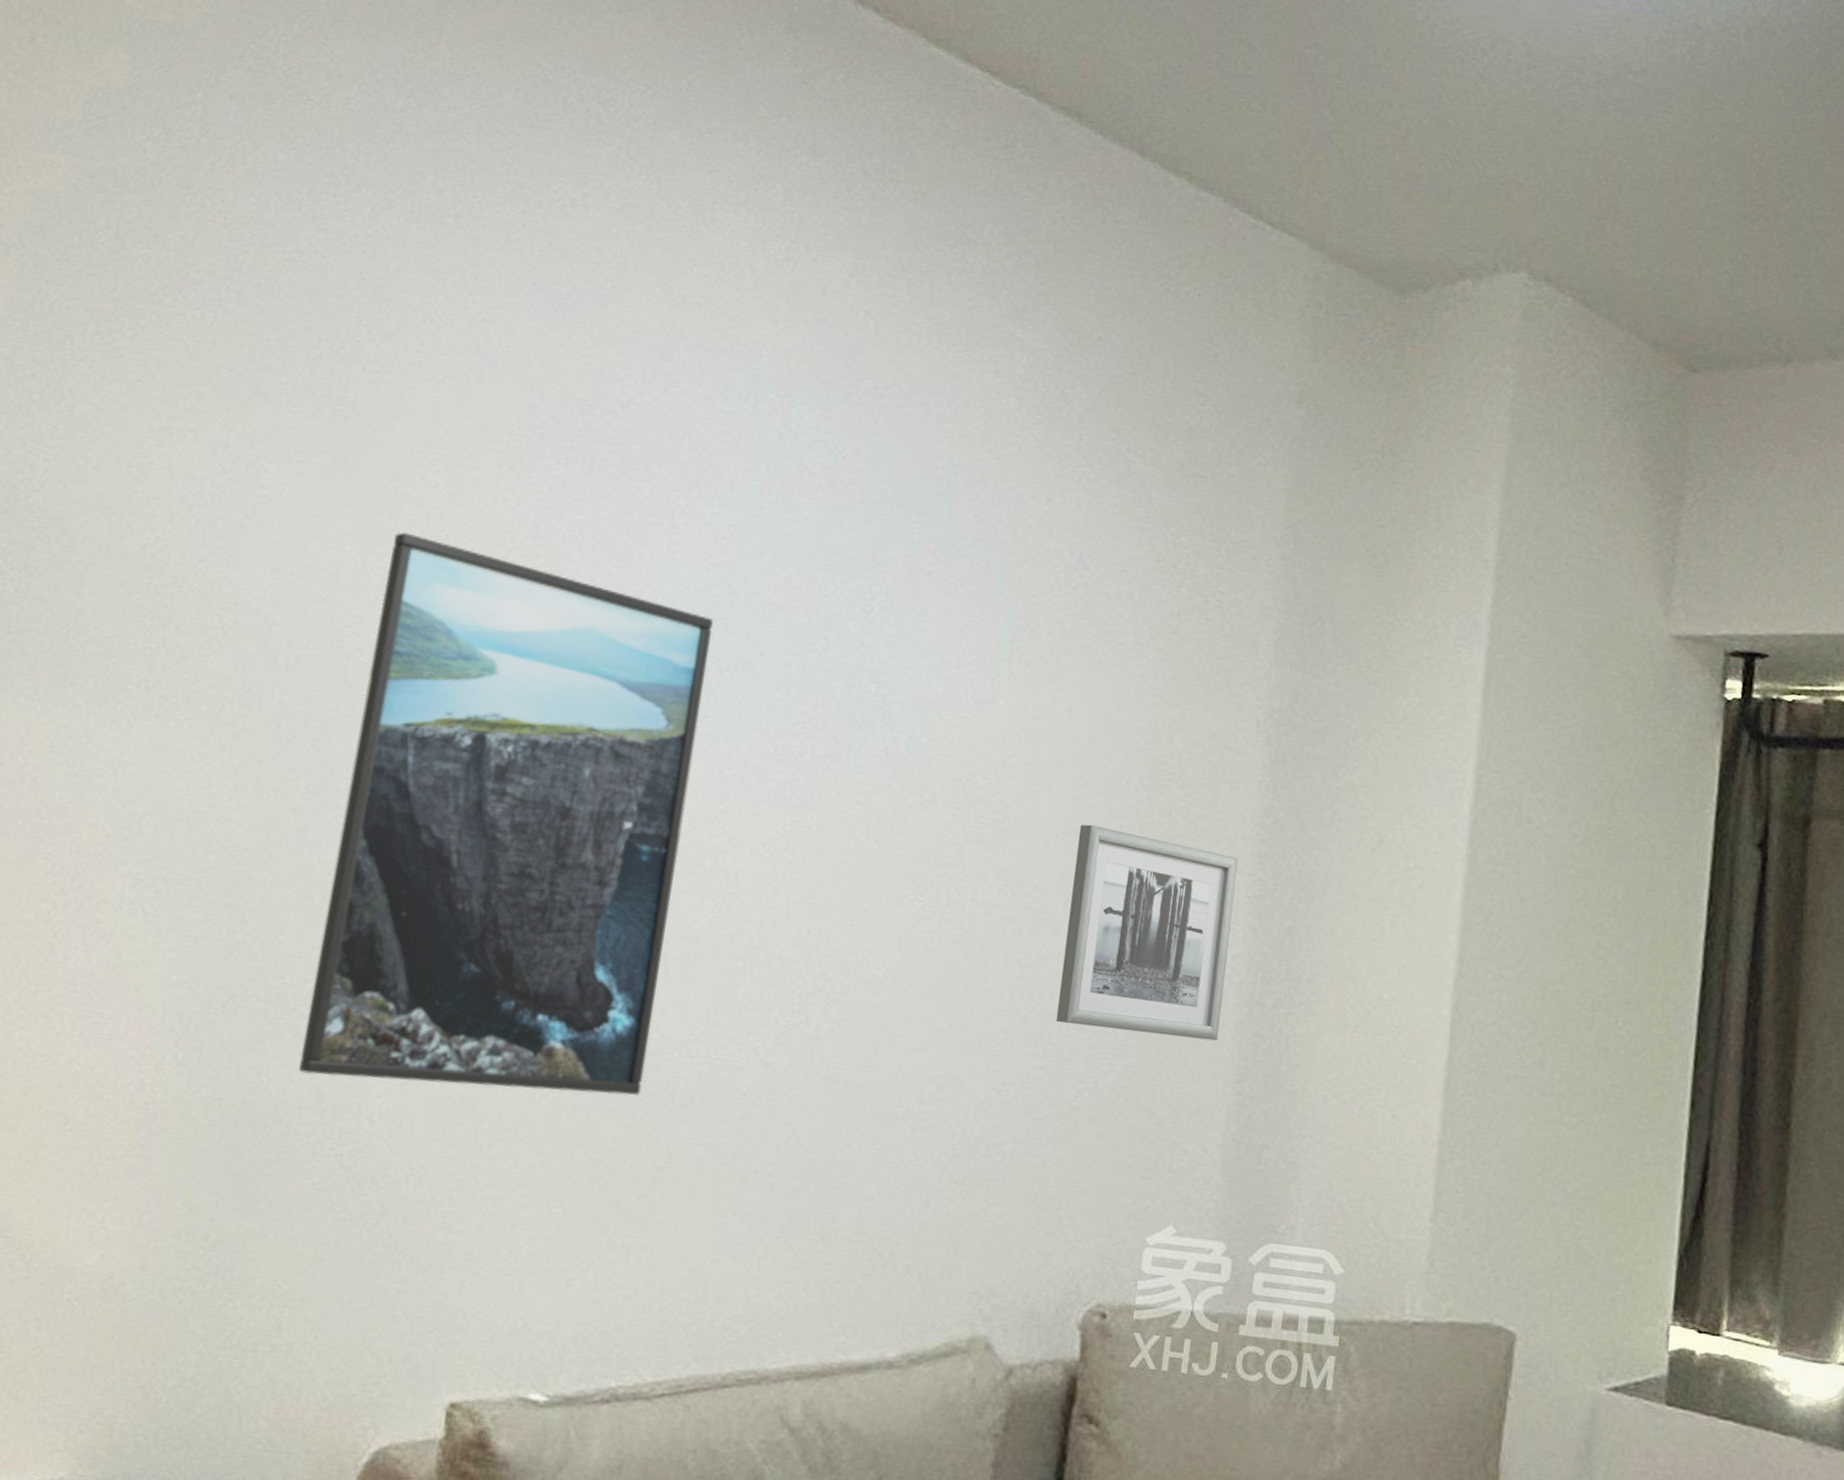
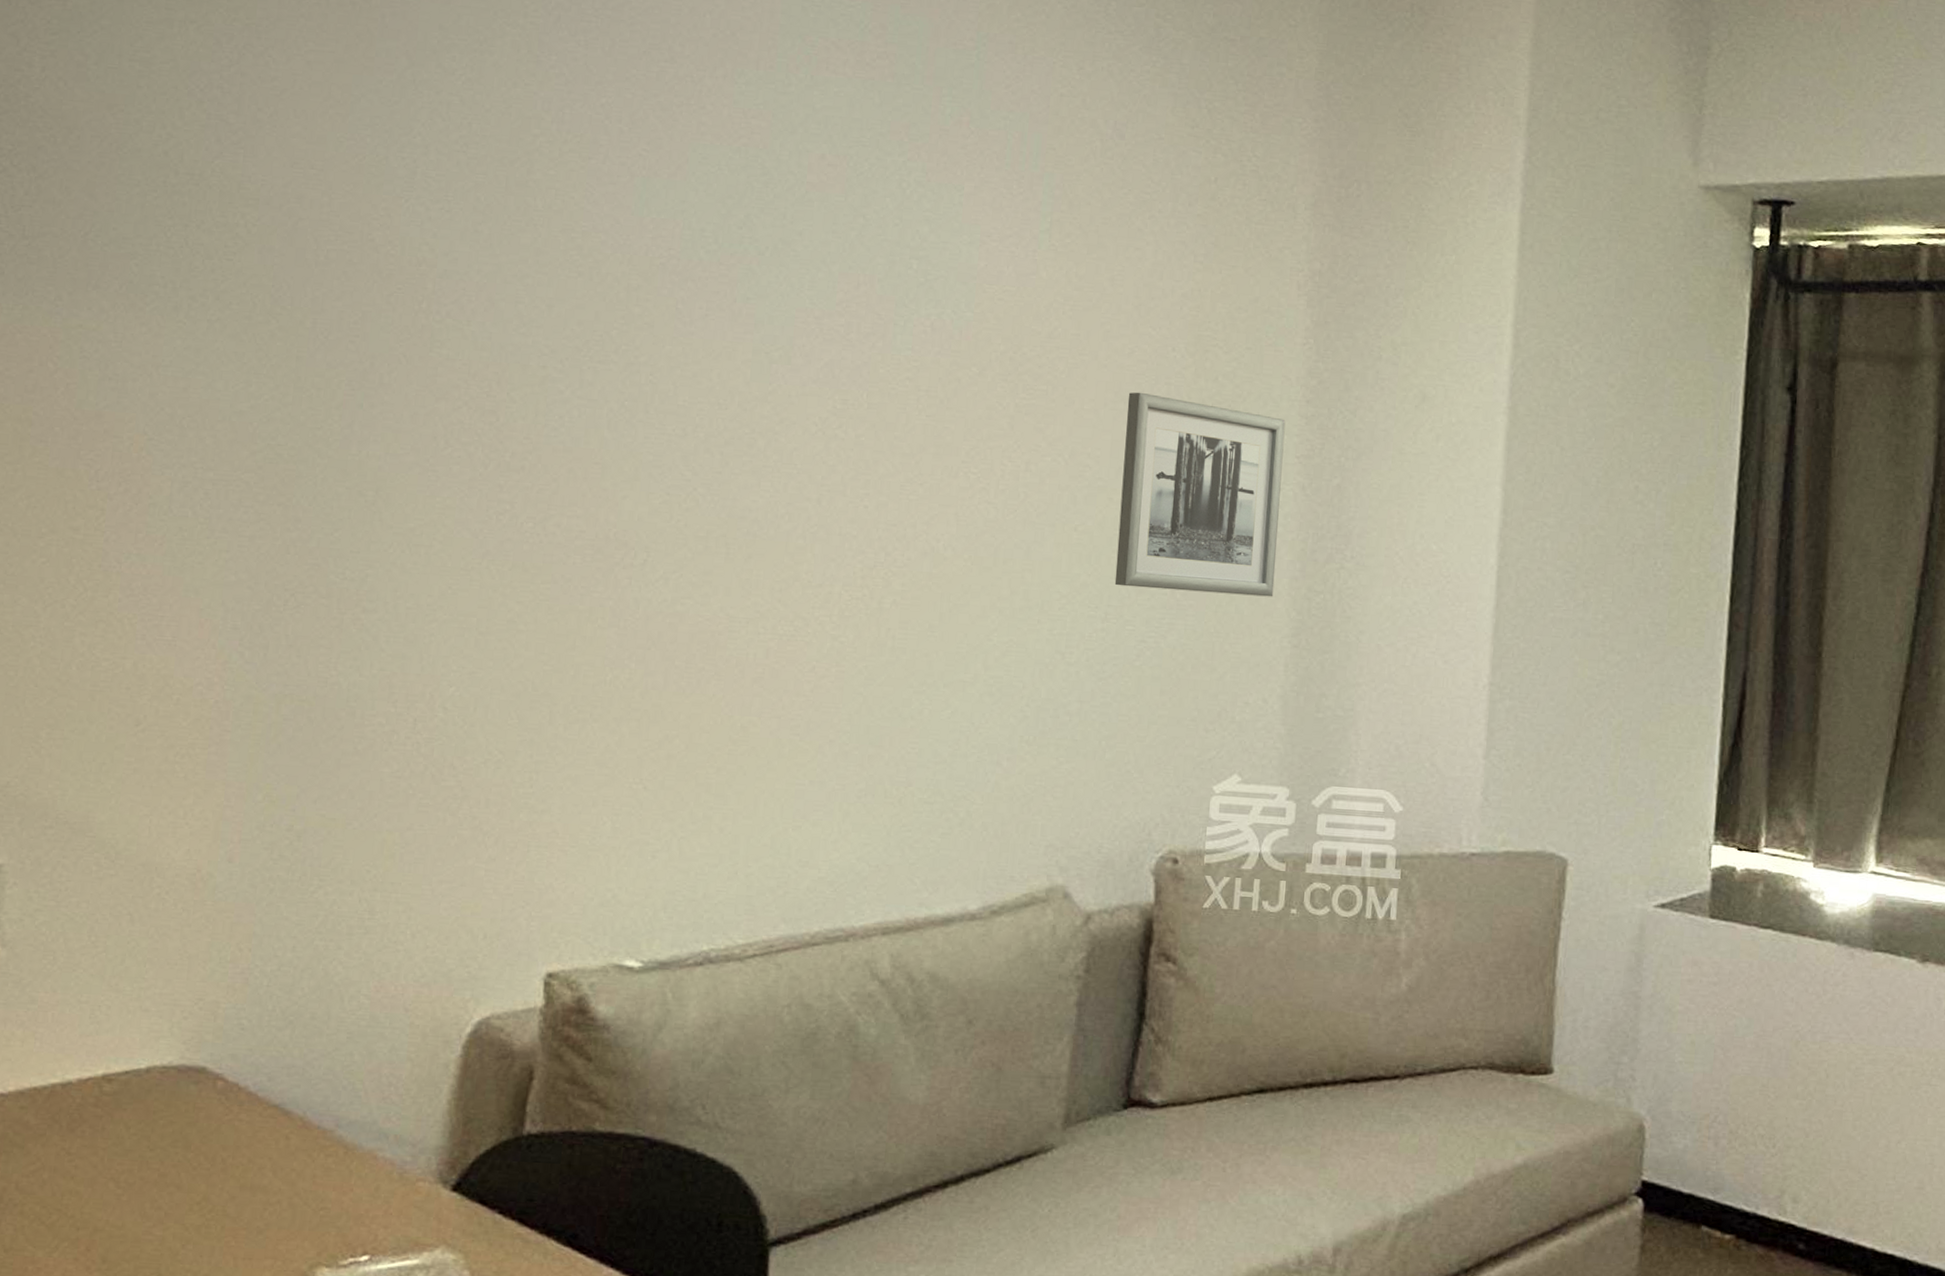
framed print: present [298,532,713,1097] -> none [367,121,749,674]

